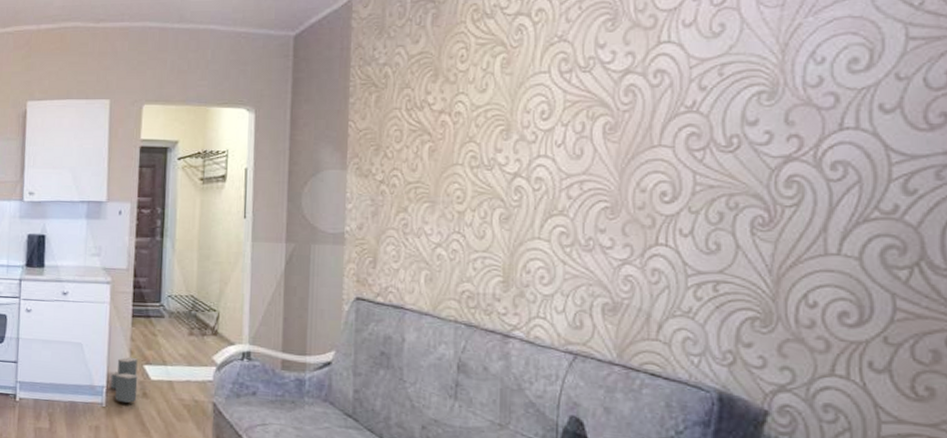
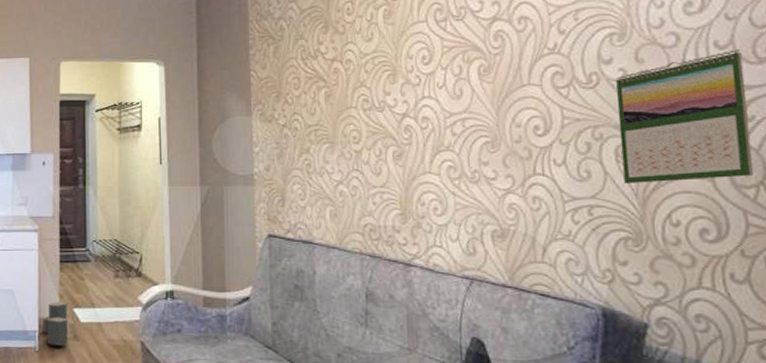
calendar: none [758,114,911,259] -> present [616,50,754,183]

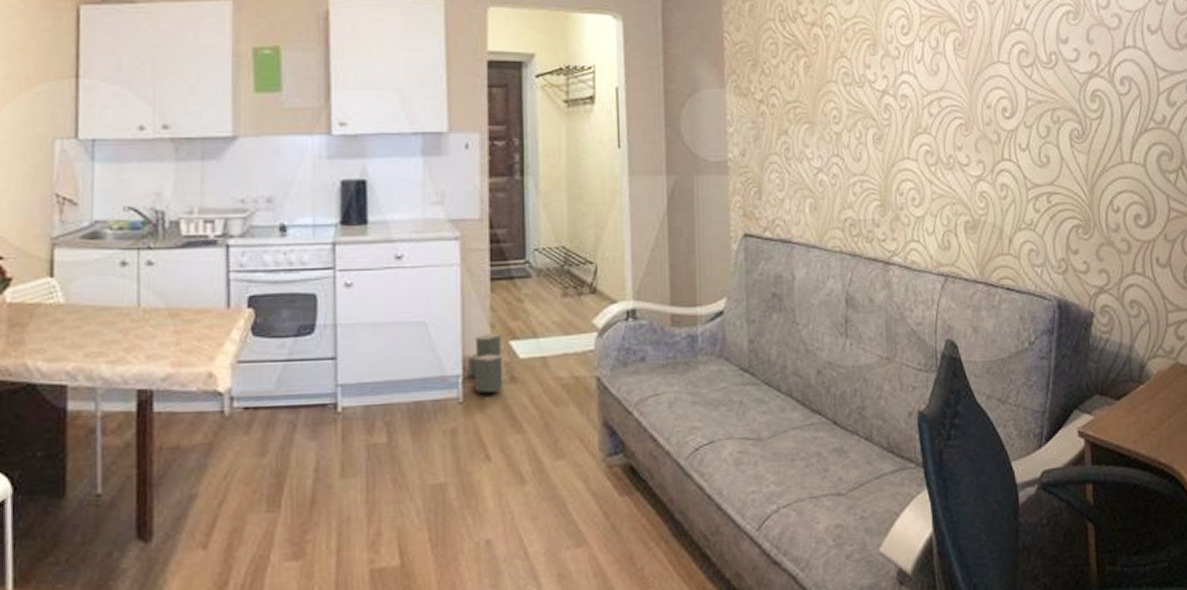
calendar: present [616,50,754,183] -> none [1071,35,1175,169]

